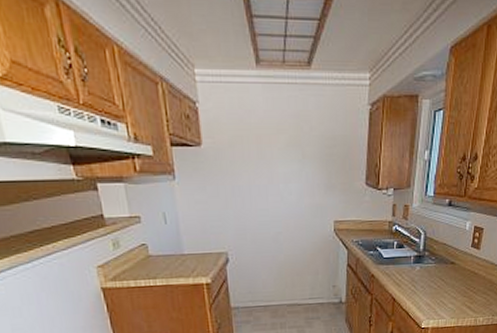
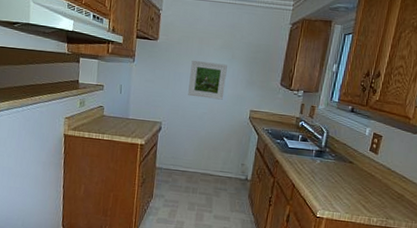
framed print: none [251,166,300,215] -> present [188,60,227,100]

